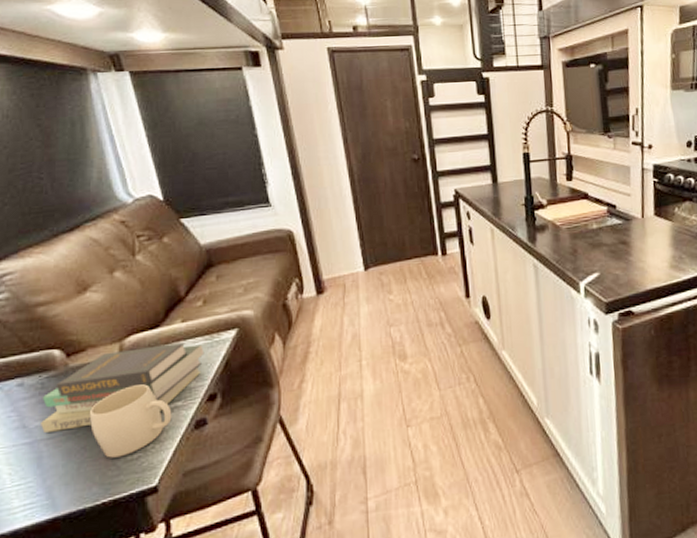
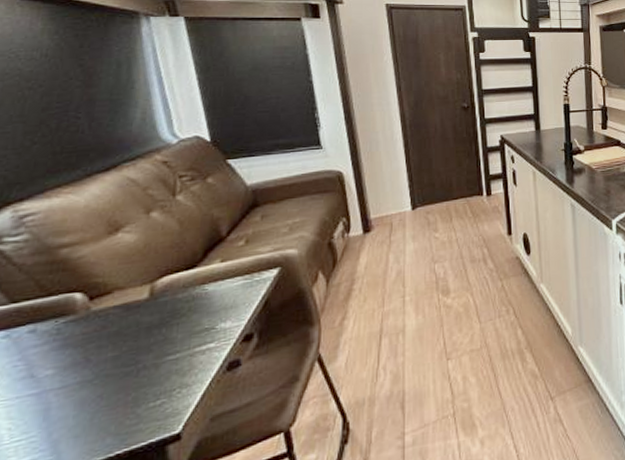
books: present [41,343,204,433] -> none [52,283,243,382]
mug: present [90,384,172,458] -> none [109,326,203,406]

